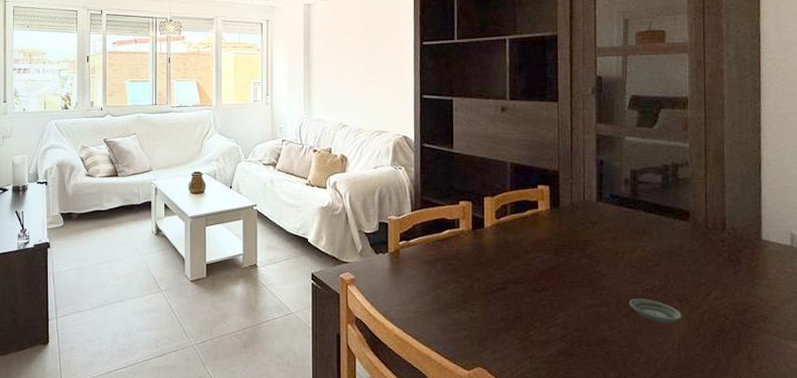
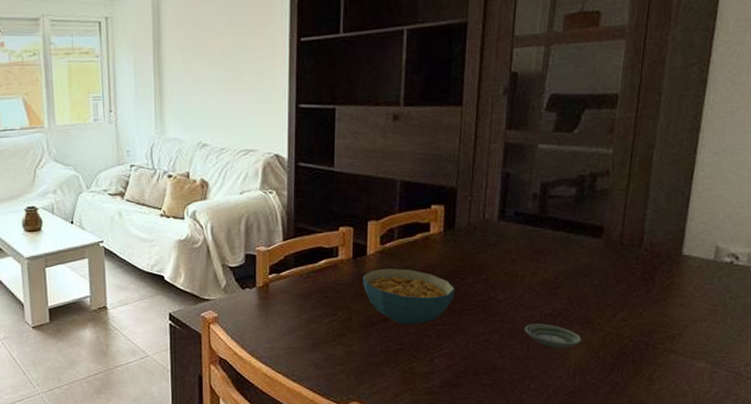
cereal bowl: none [482,240,564,295] -> present [363,268,455,326]

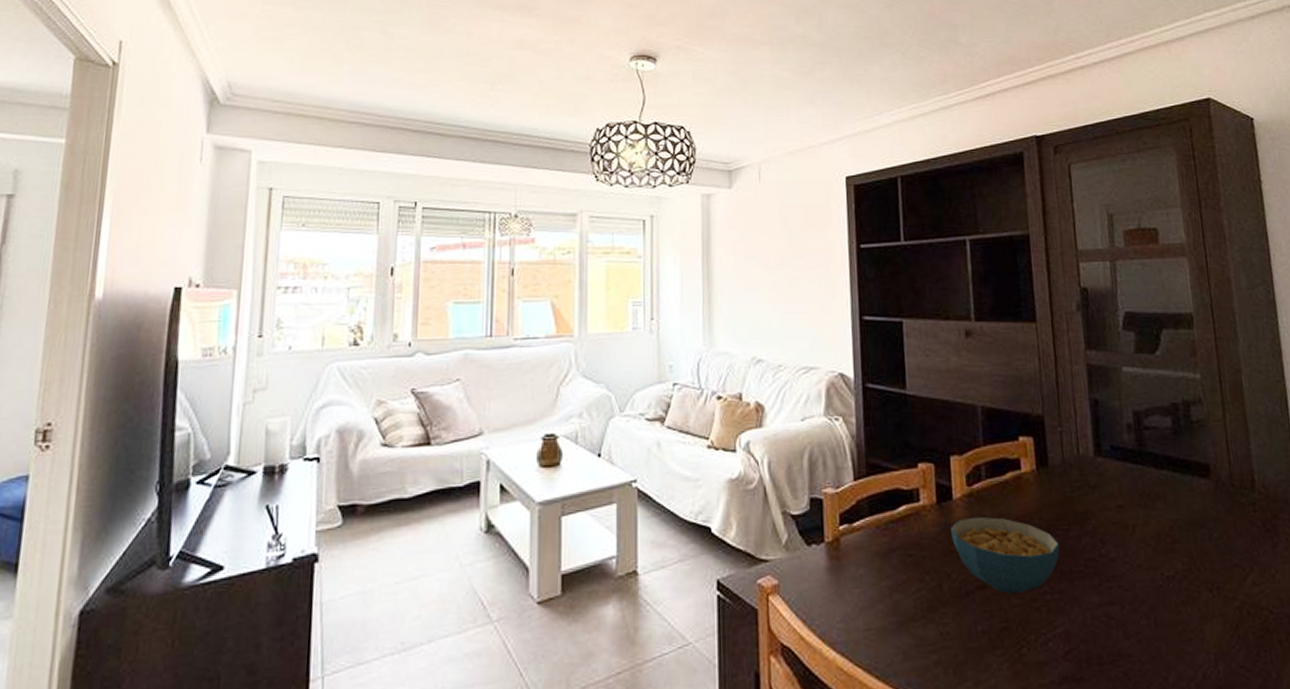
saucer: present [525,323,582,349] -> none [1147,590,1216,625]

